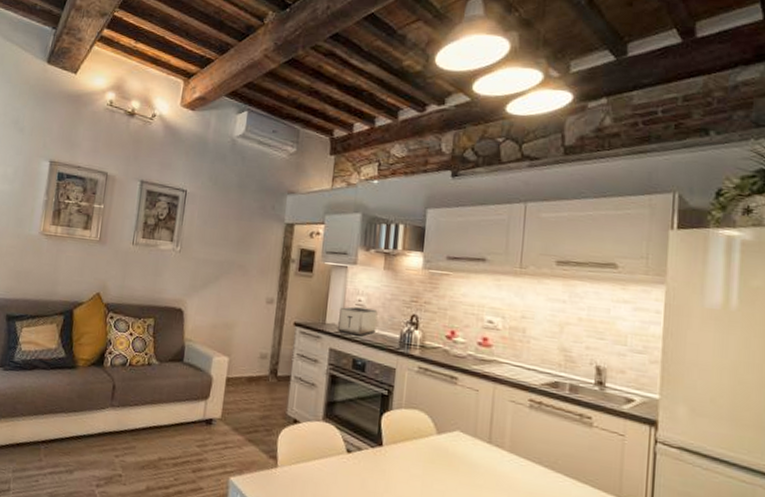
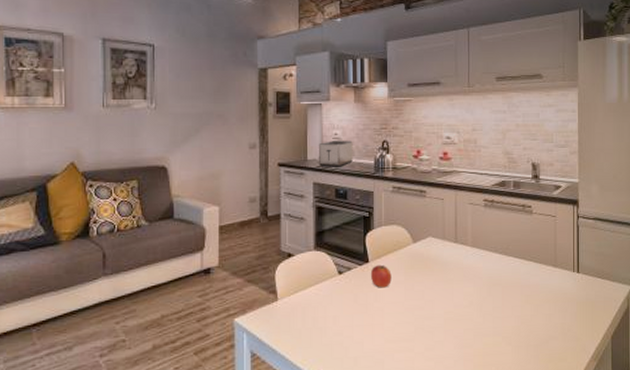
fruit: none [382,450,408,479] -> present [370,264,392,288]

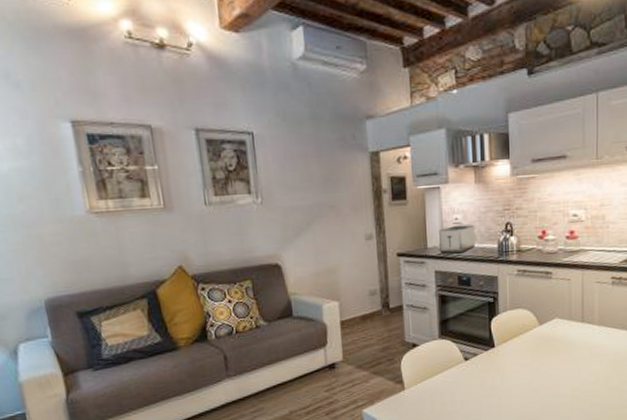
fruit: present [370,264,392,288] -> none [496,348,518,371]

